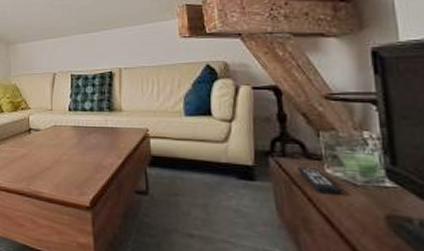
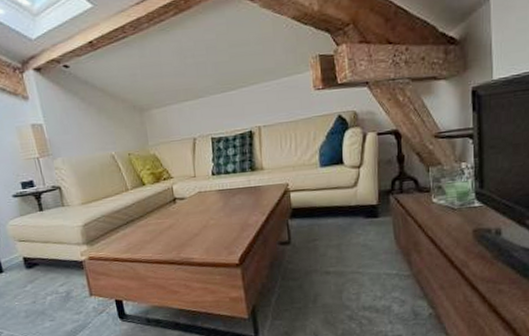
remote control: present [296,167,341,196] -> none [411,199,443,220]

